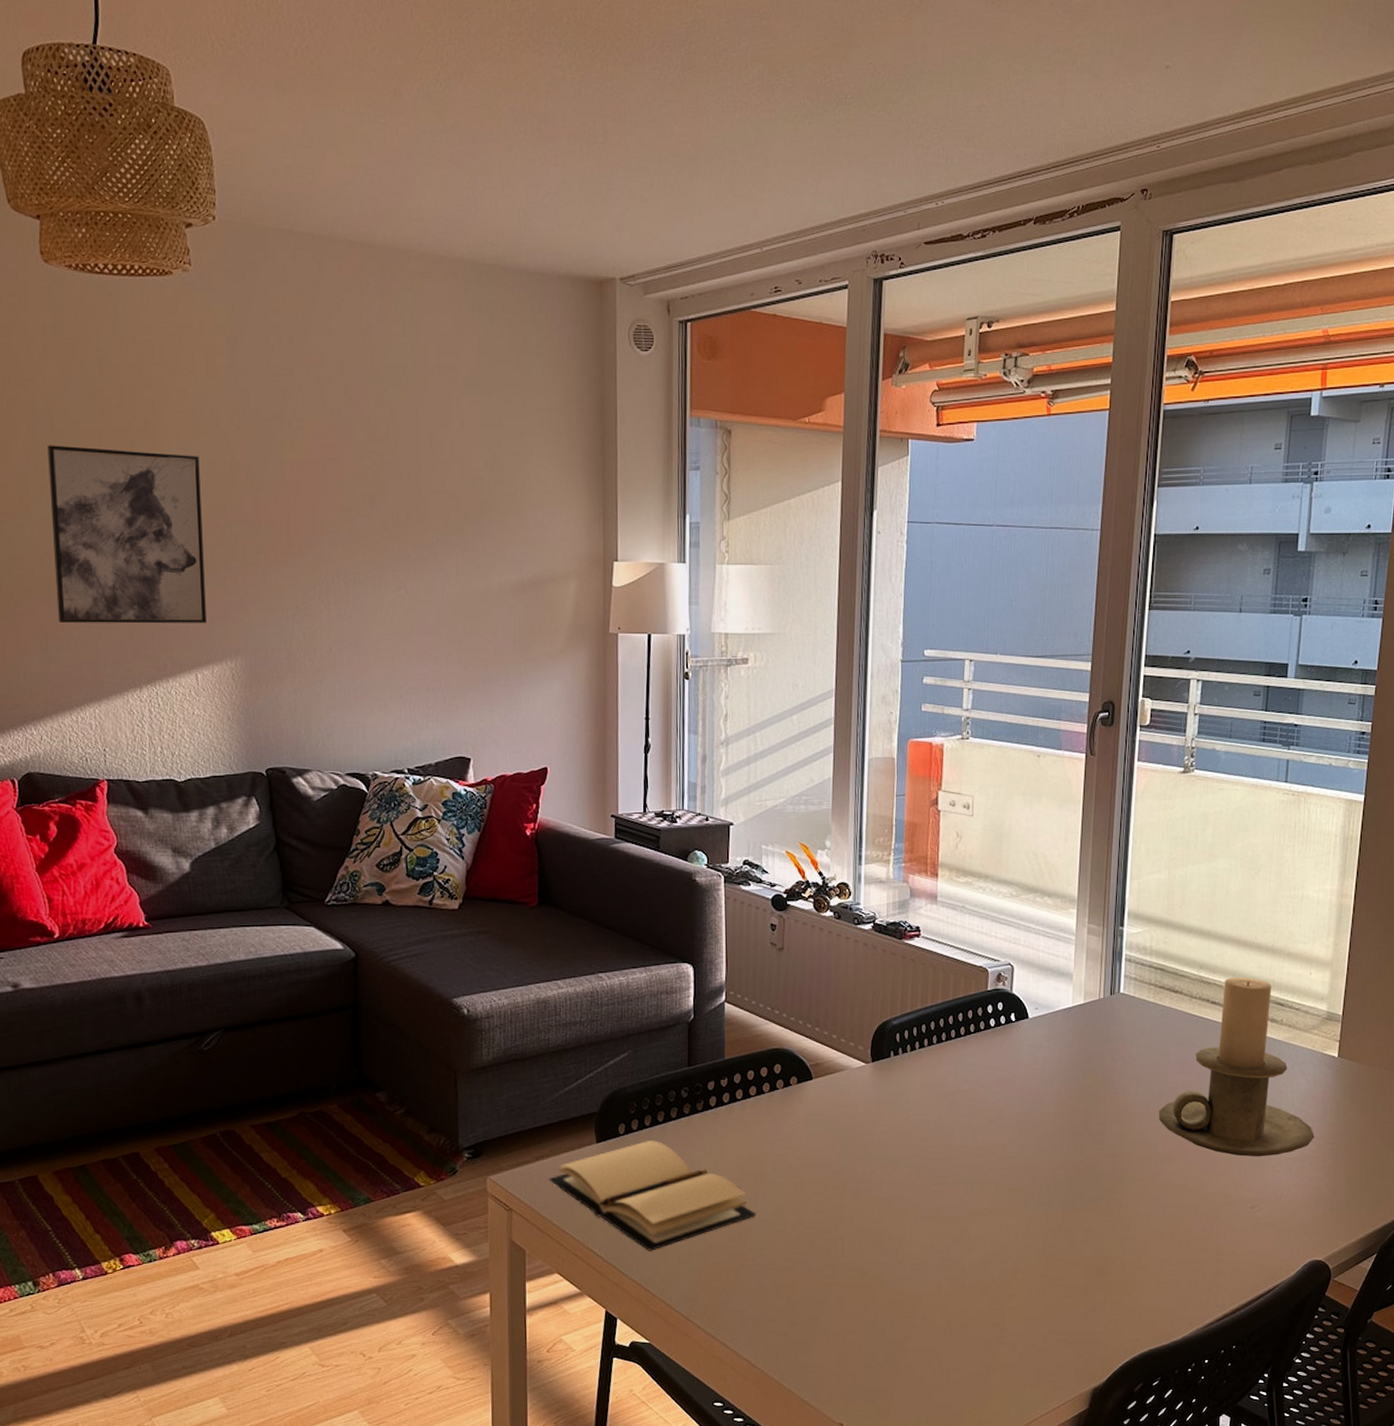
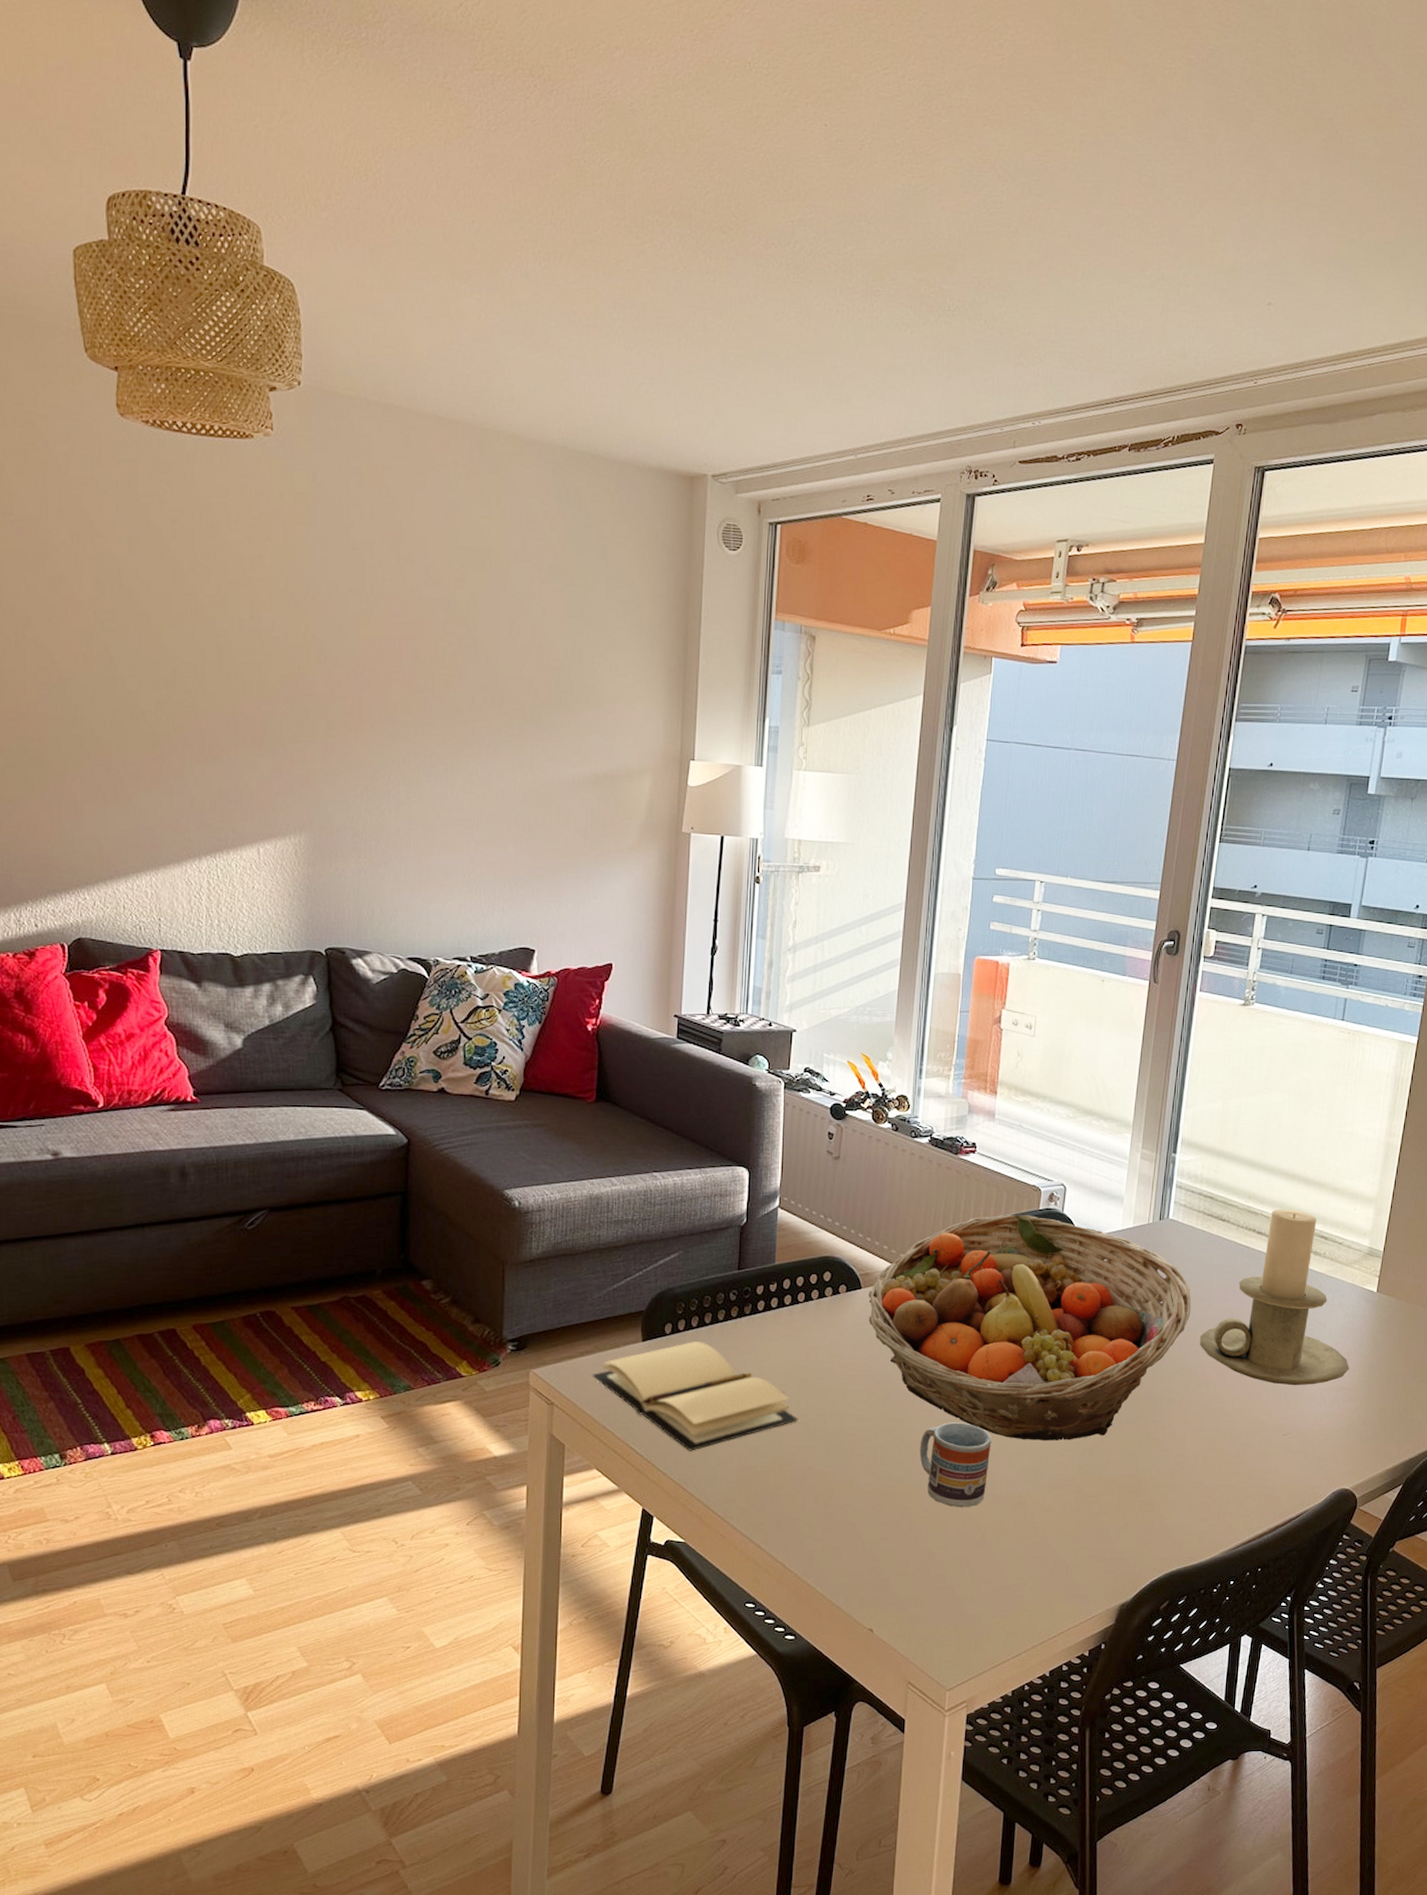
wall art: present [47,445,206,624] -> none [115,604,272,796]
fruit basket: none [820,996,1148,1225] -> present [868,1214,1192,1440]
cup: none [880,1210,953,1297] -> present [919,1422,992,1508]

